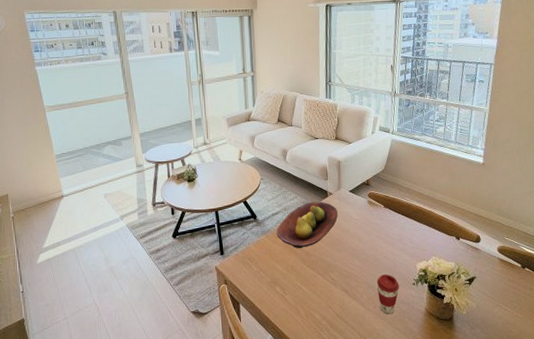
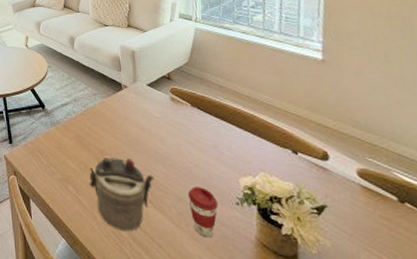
fruit bowl: present [276,201,339,248] -> none [66,94,136,145]
teapot: none [295,257,351,320] -> present [89,157,154,232]

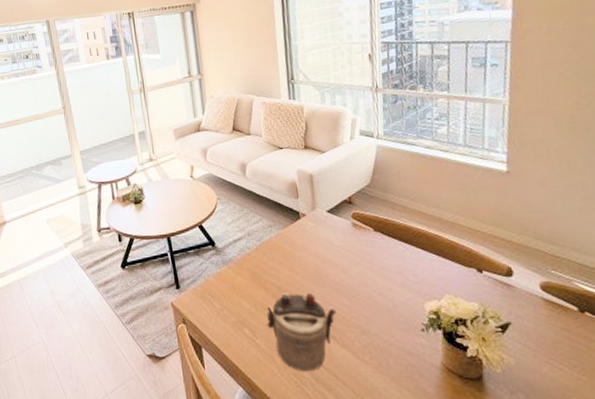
coffee cup: present [188,187,218,238] -> none [372,316,403,369]

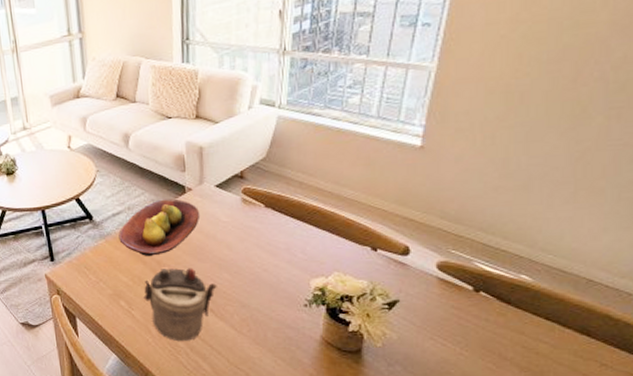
fruit bowl: none [240,224,316,282] -> present [118,198,201,256]

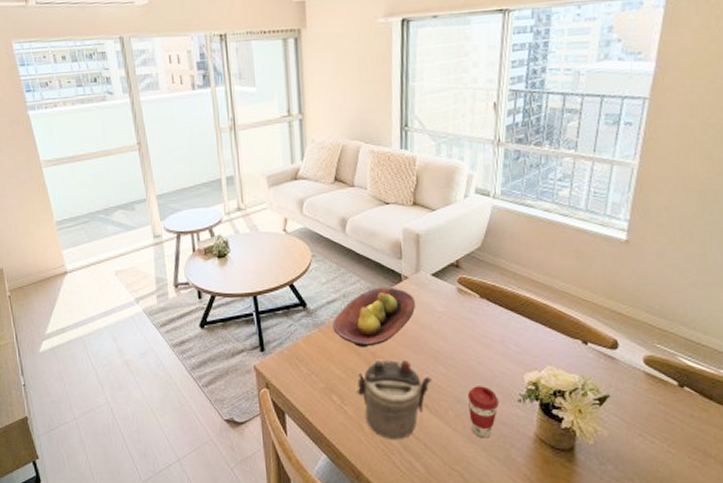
coffee cup: none [253,292,284,341] -> present [468,386,499,439]

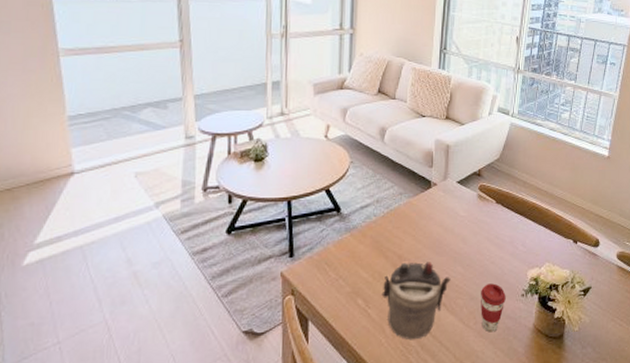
fruit bowl: present [333,287,416,347] -> none [364,193,442,250]

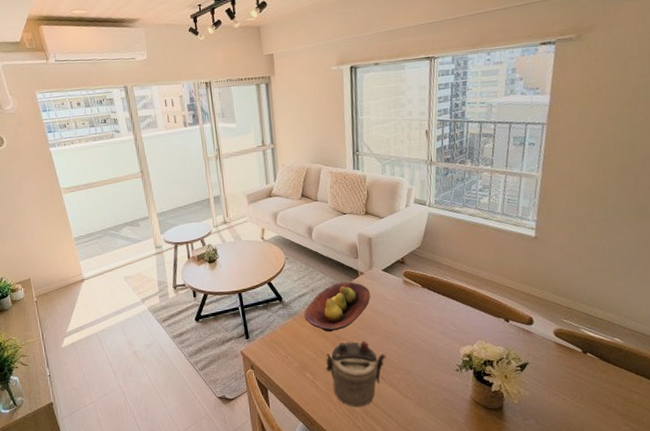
fruit bowl: none [364,193,442,250] -> present [304,281,371,332]
coffee cup: present [481,283,506,333] -> none [416,359,441,403]

